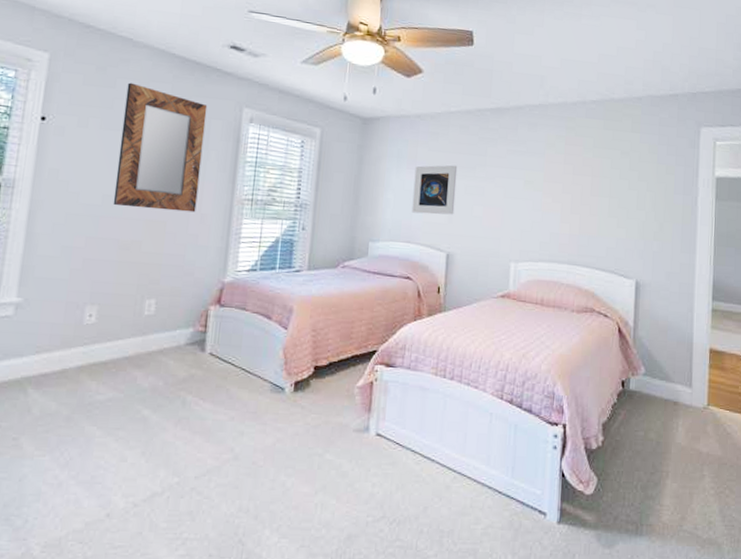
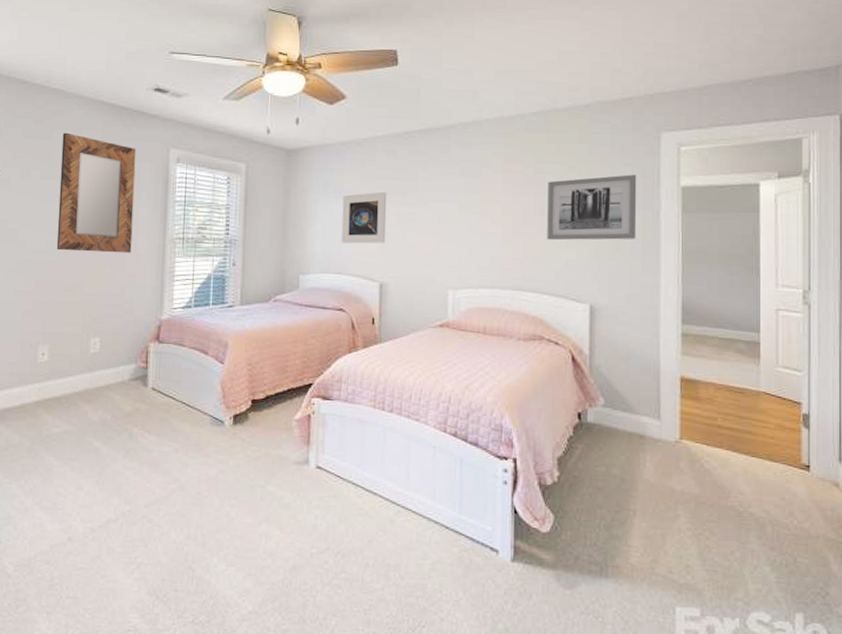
wall art: none [601,163,680,222] -> present [547,174,637,241]

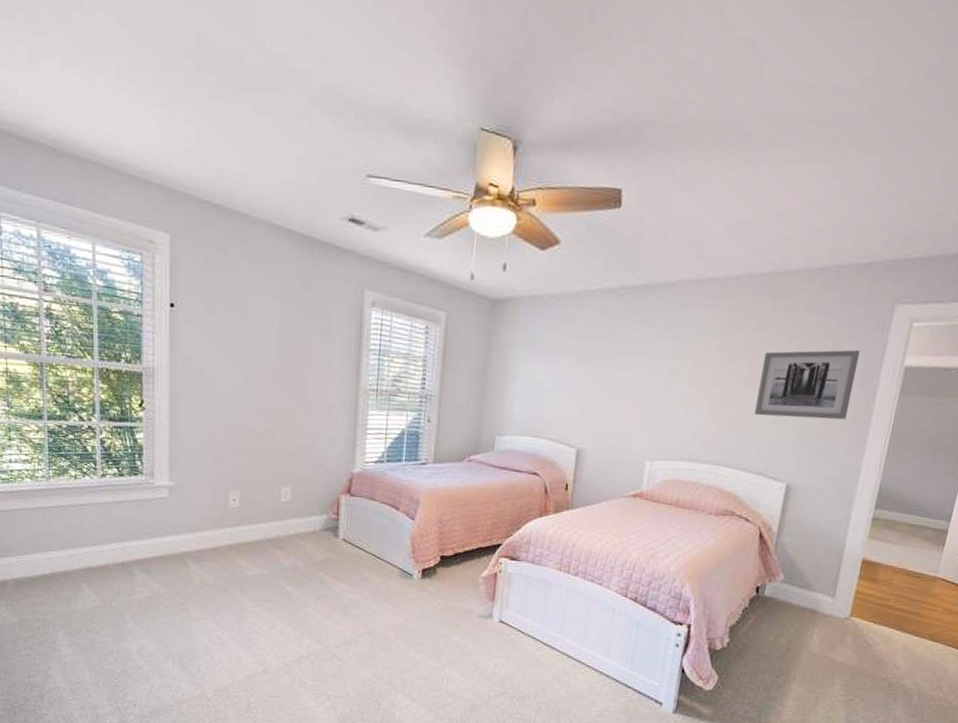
home mirror: present [56,132,136,253] -> none [244,264,329,403]
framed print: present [341,191,387,244] -> none [541,352,594,408]

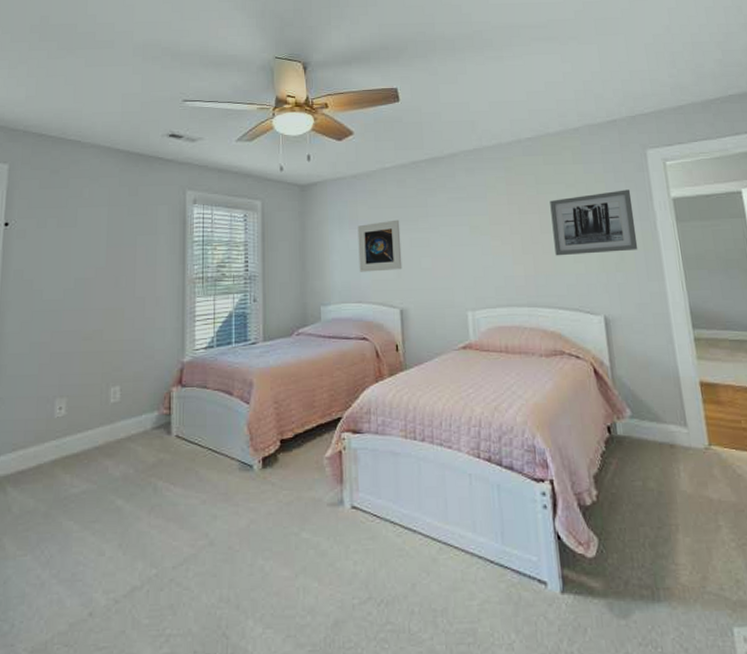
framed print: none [541,352,594,408] -> present [357,219,403,272]

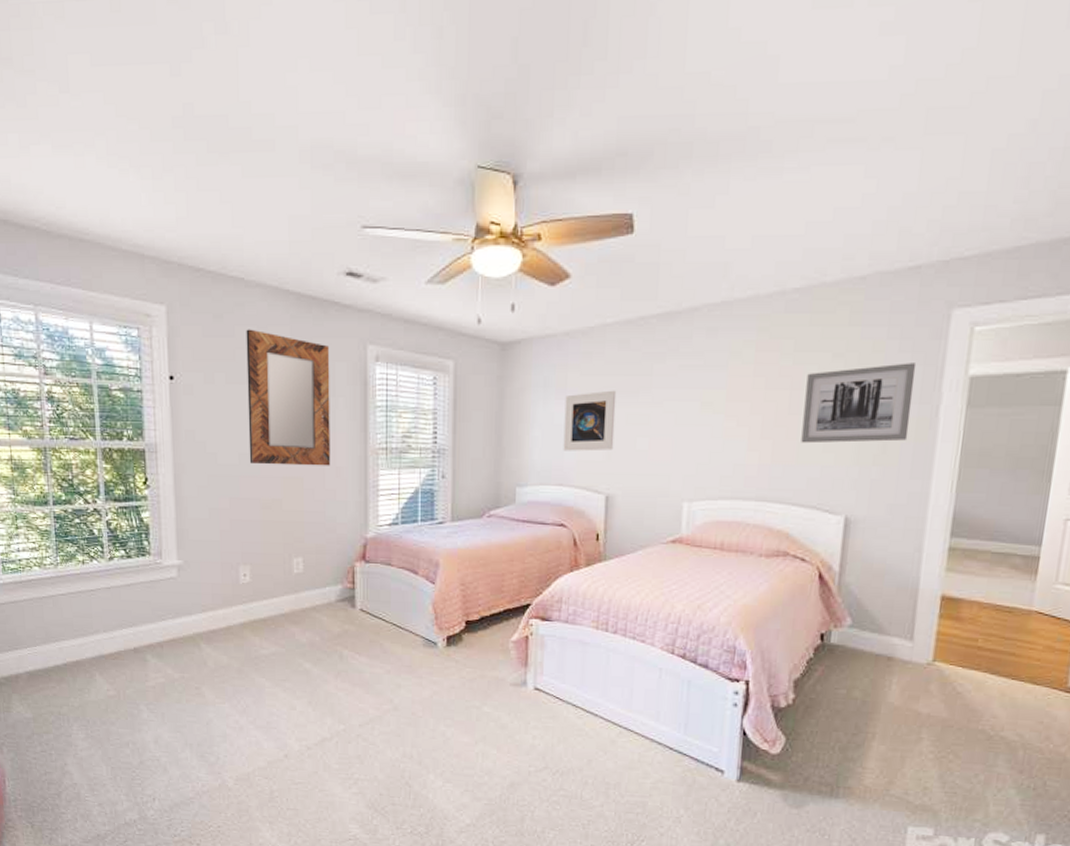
home mirror: none [73,181,153,298] -> present [246,329,331,466]

